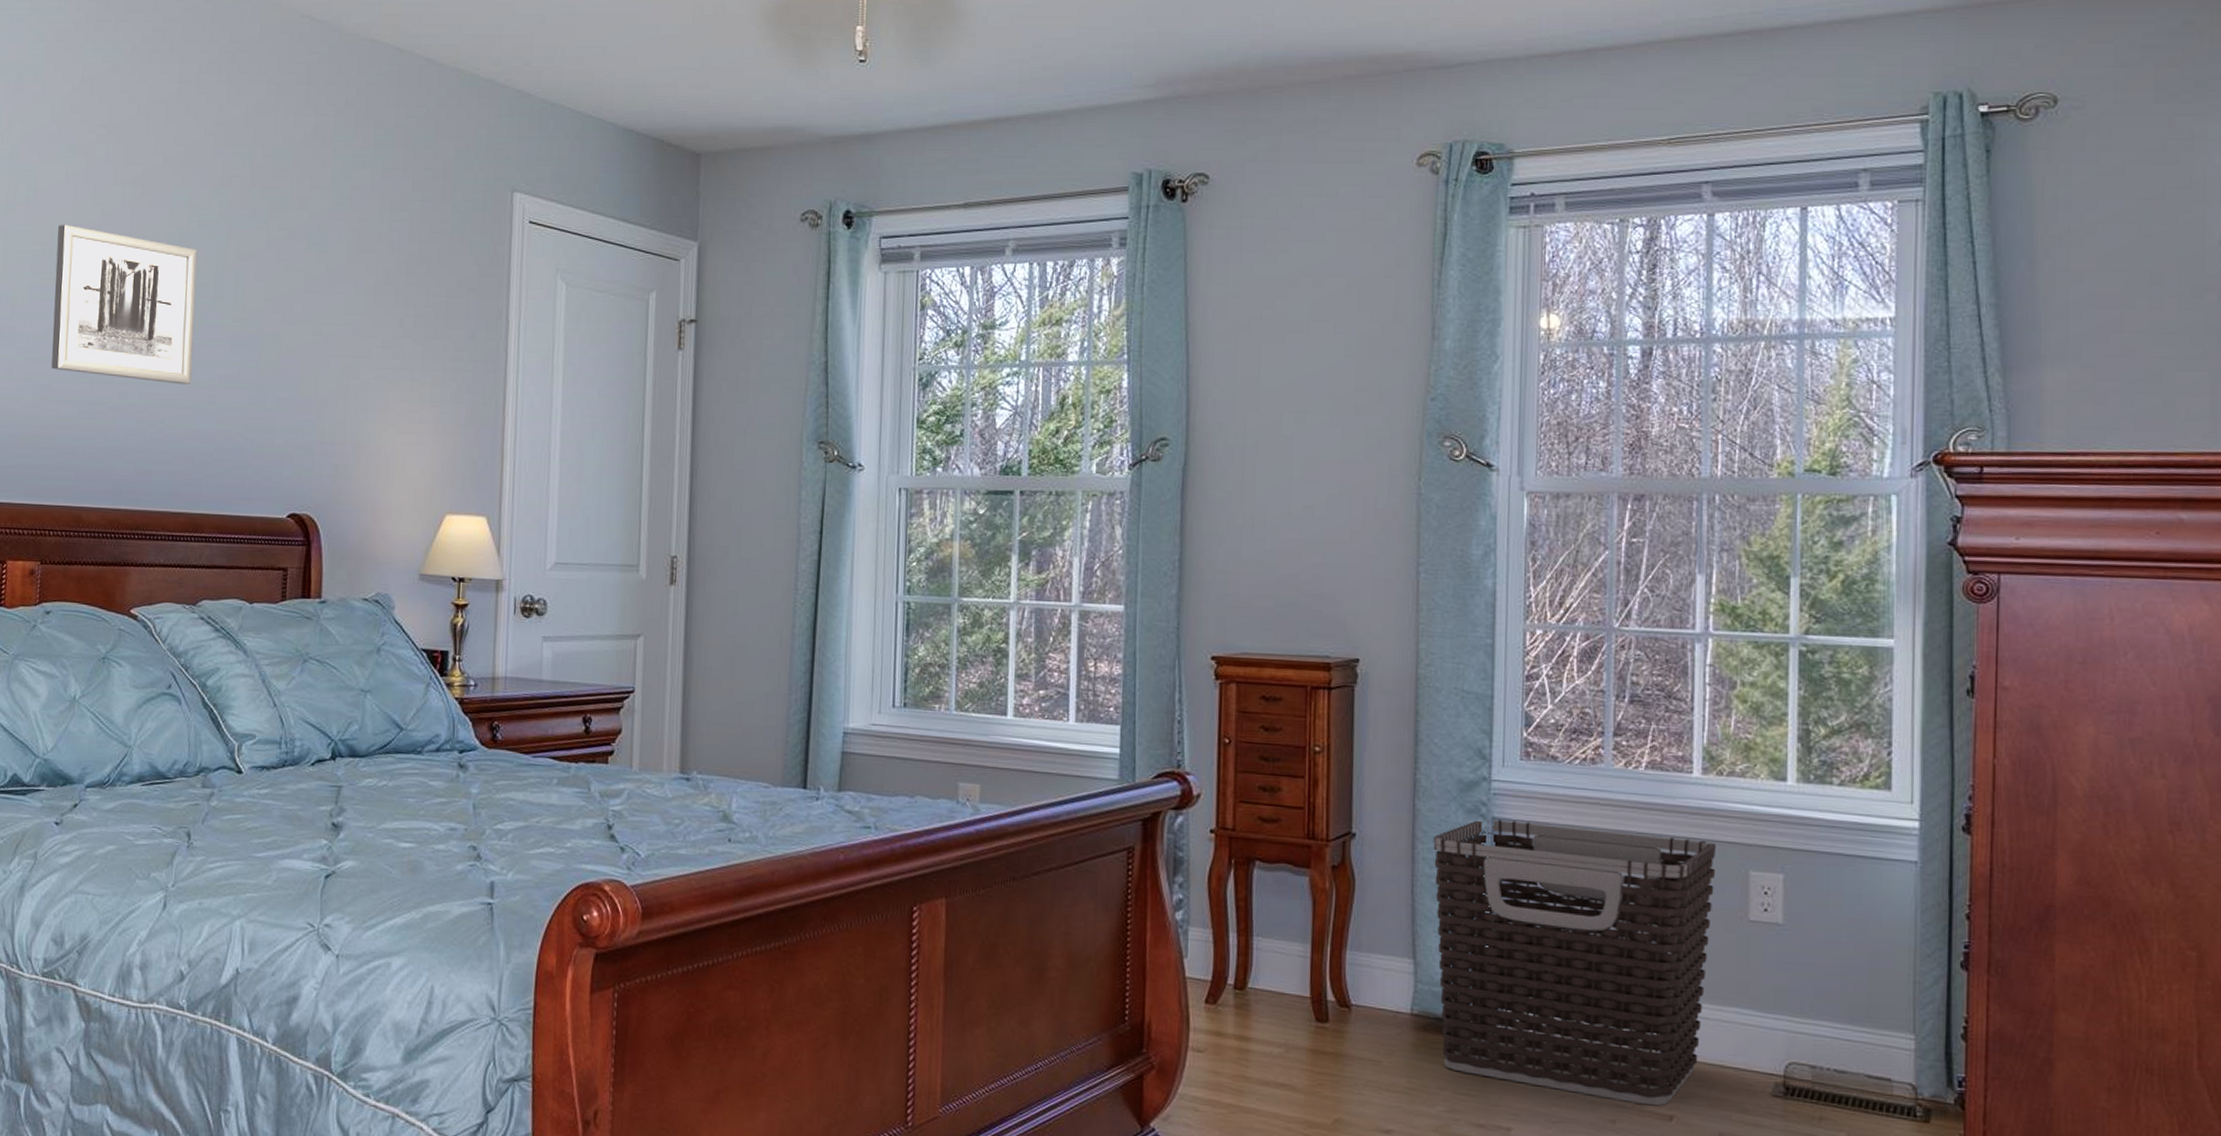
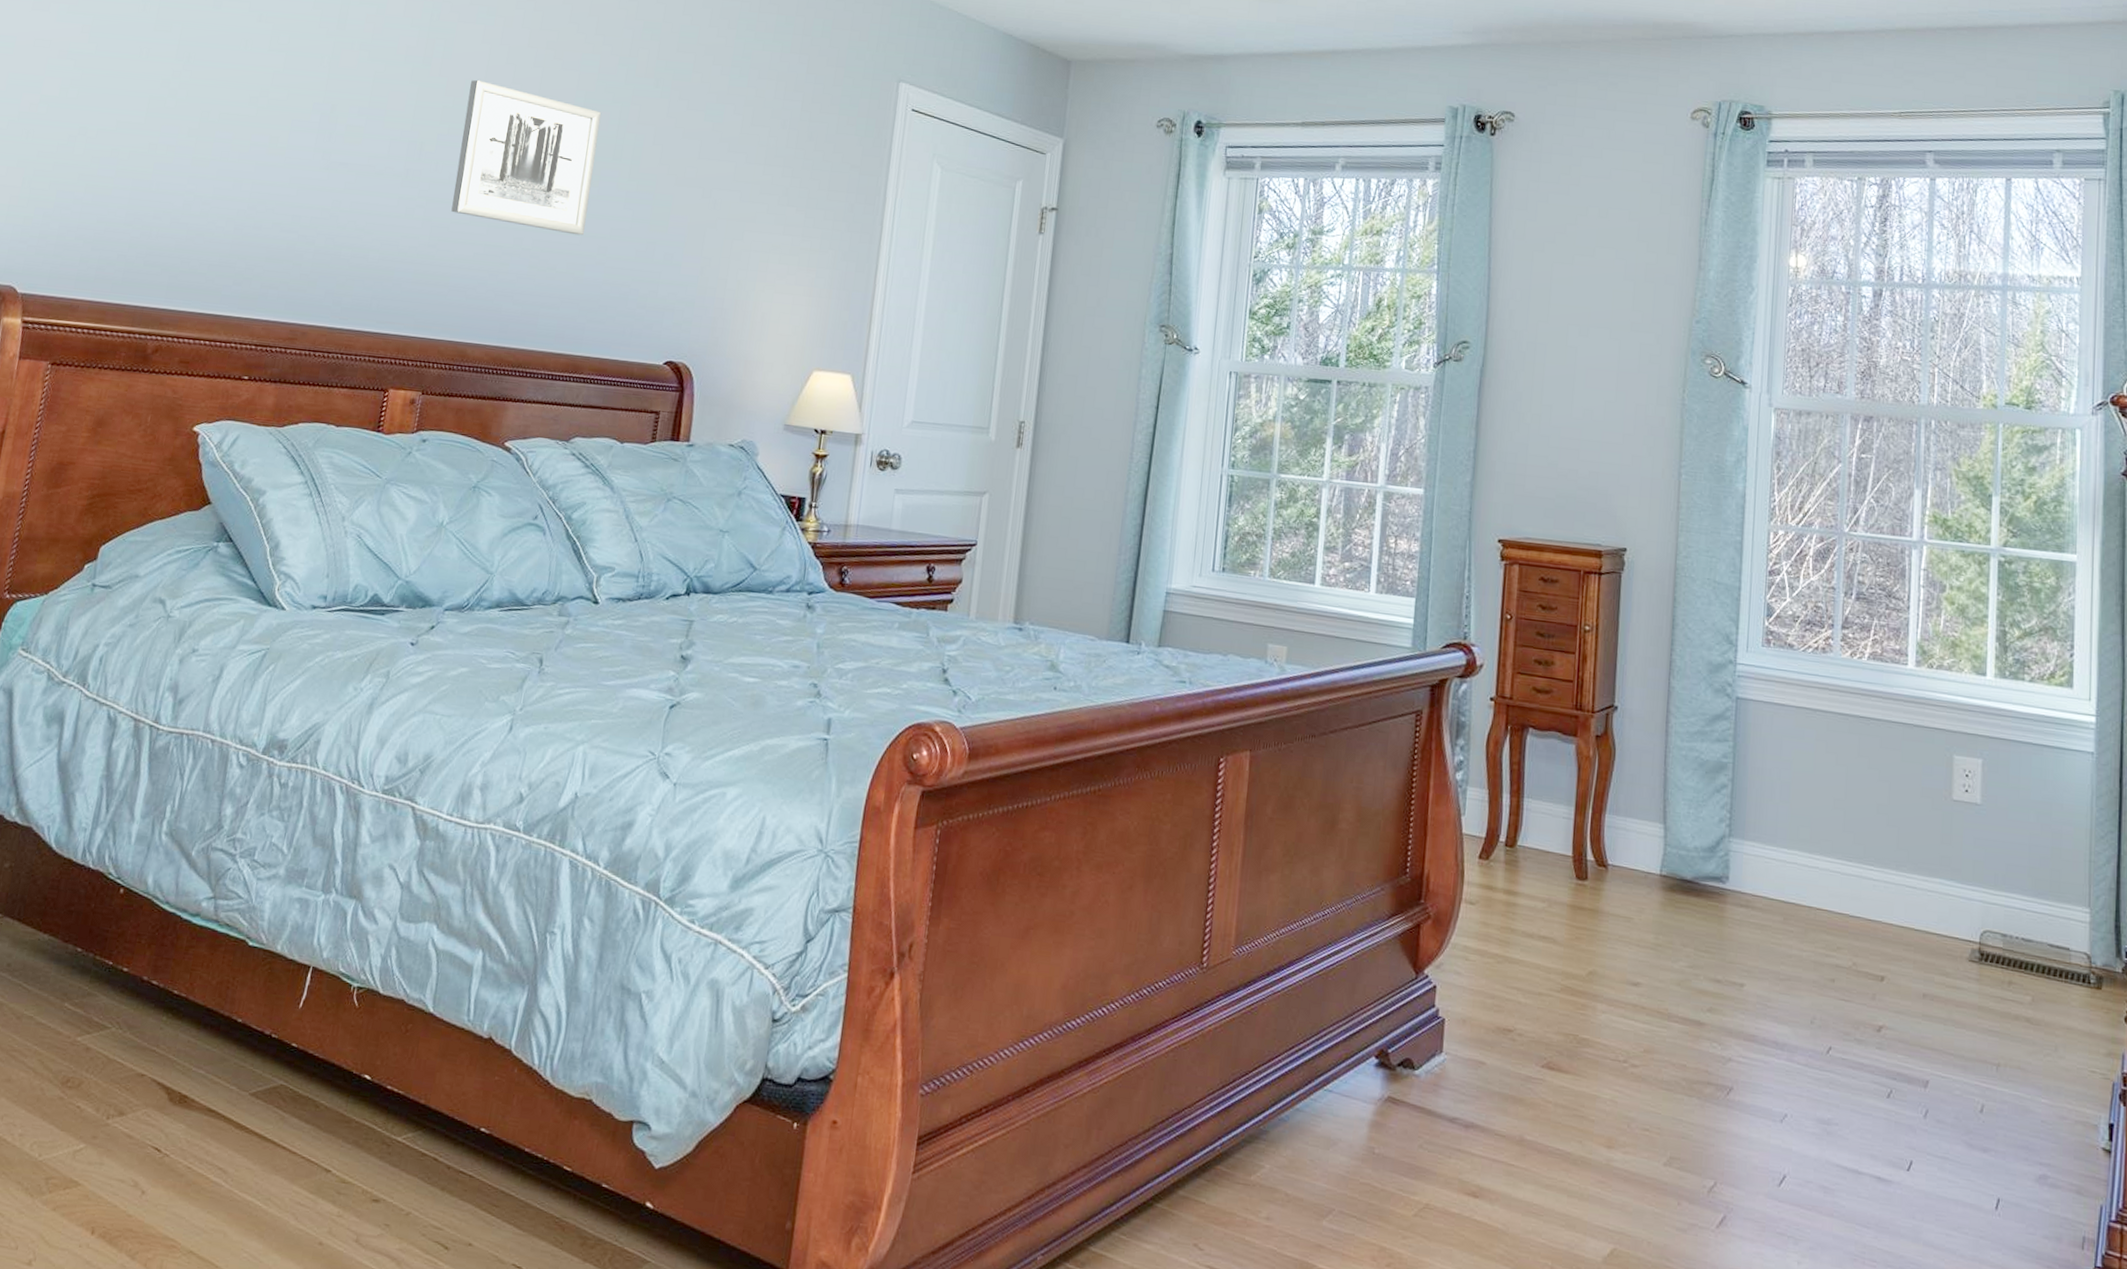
clothes hamper: present [1433,819,1715,1106] -> none [1684,698,1925,968]

